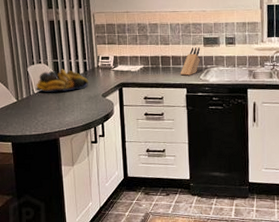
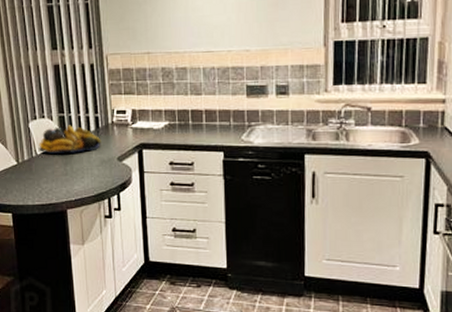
knife block: present [180,47,201,76] -> none [215,98,242,135]

